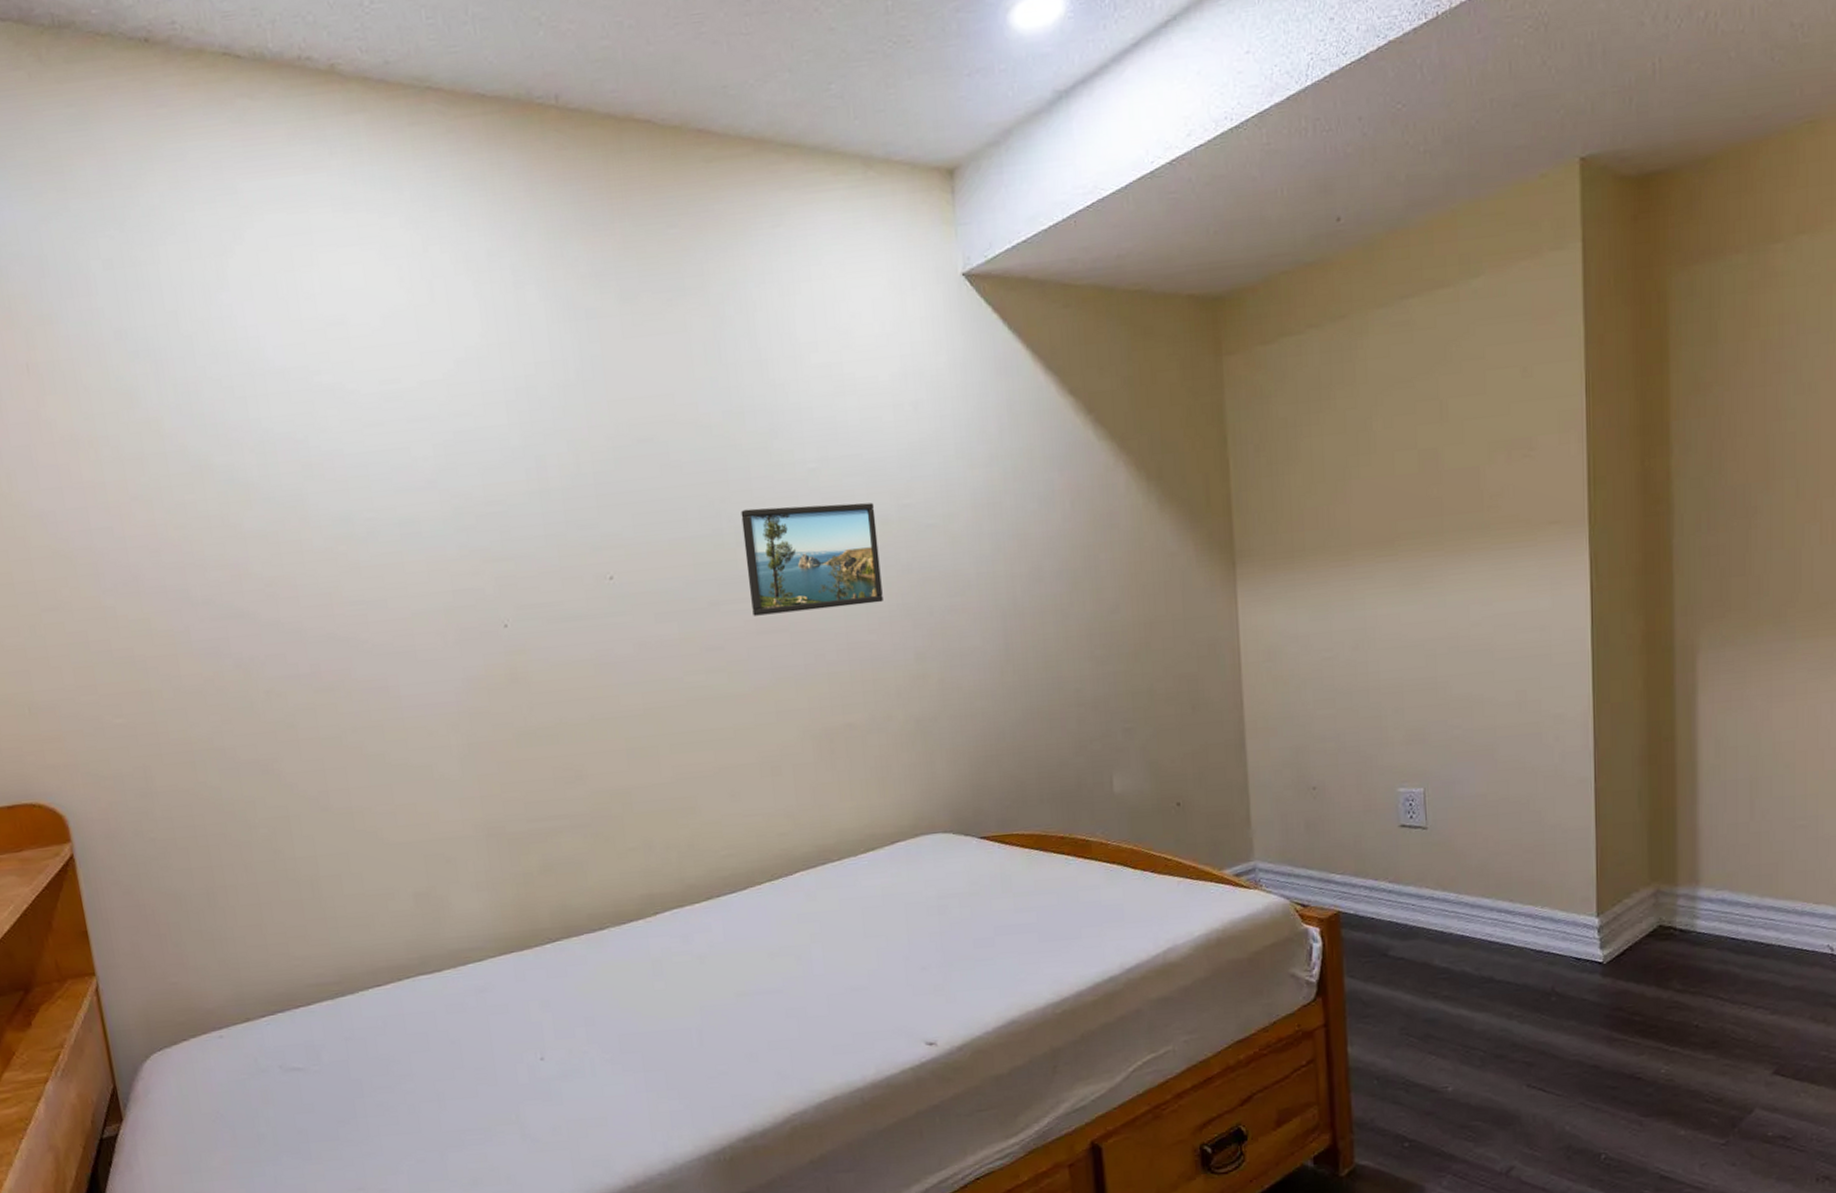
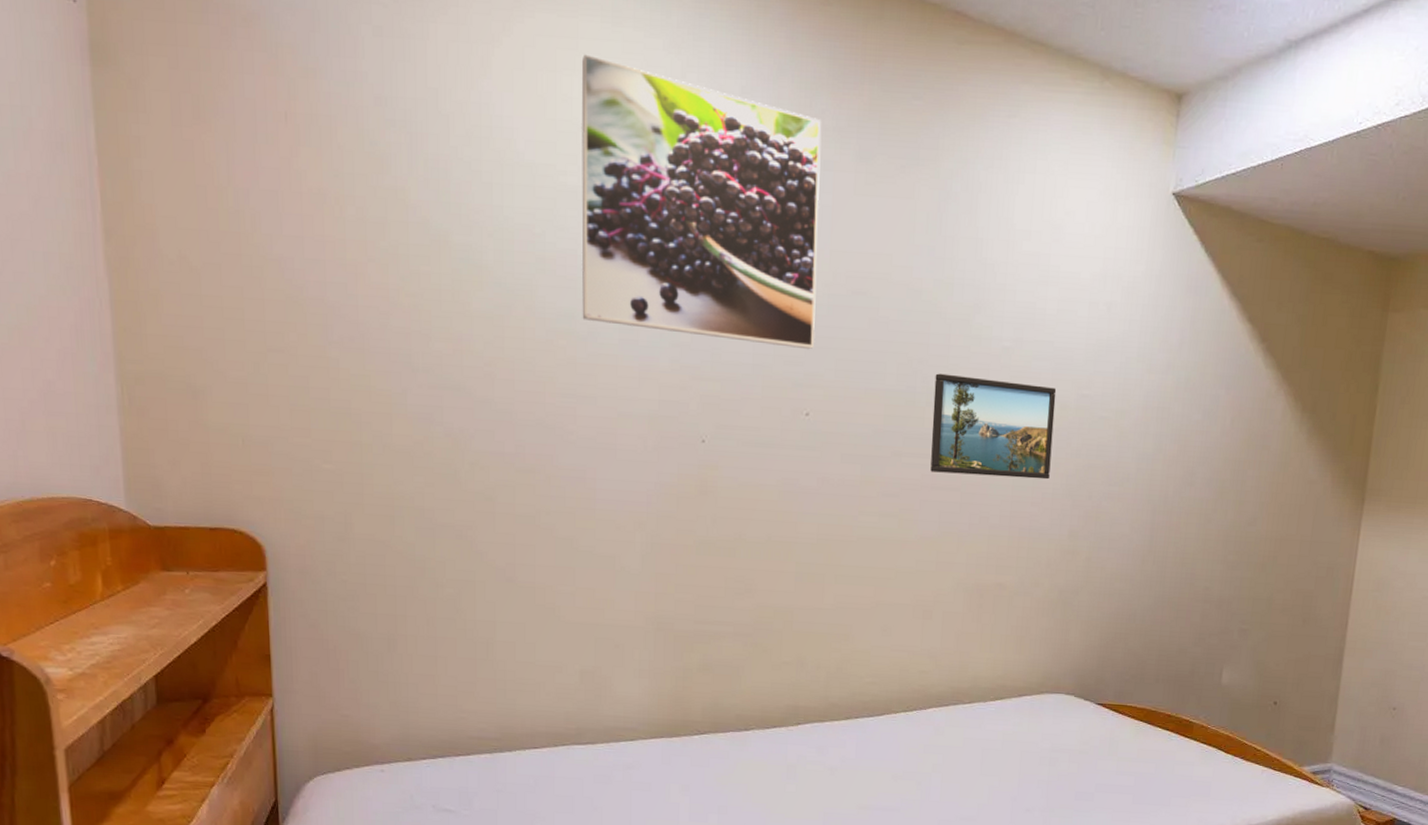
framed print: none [319,247,607,521] -> present [582,54,822,350]

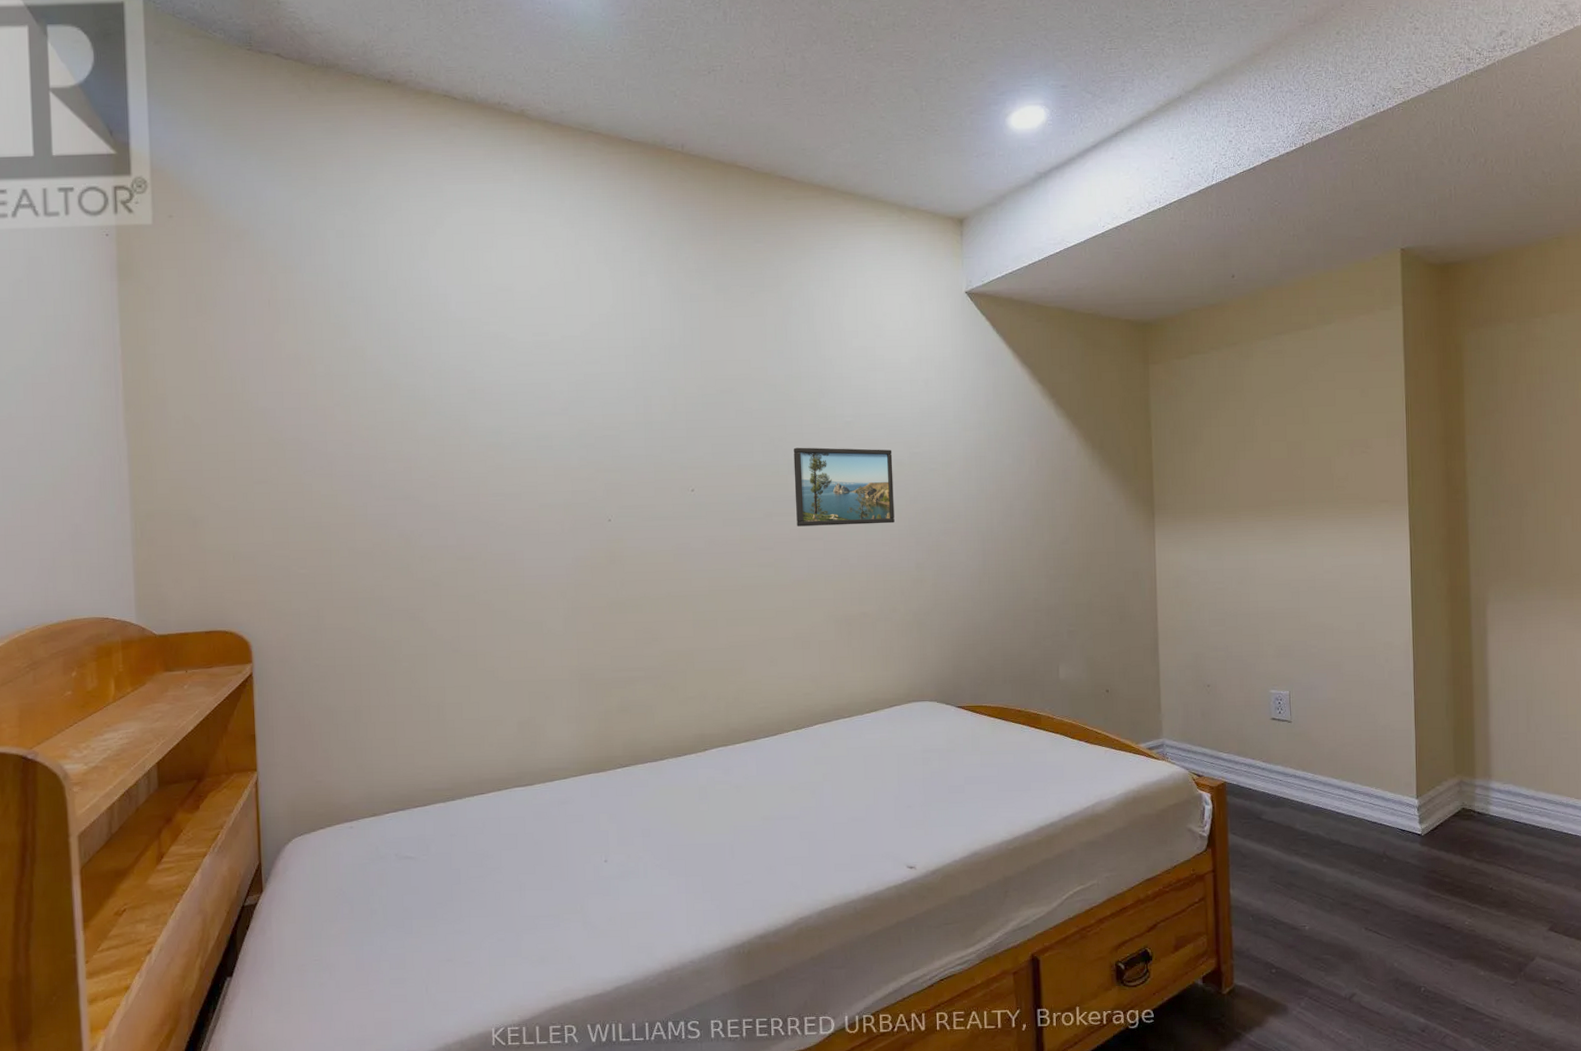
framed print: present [582,54,822,350] -> none [498,235,694,439]

